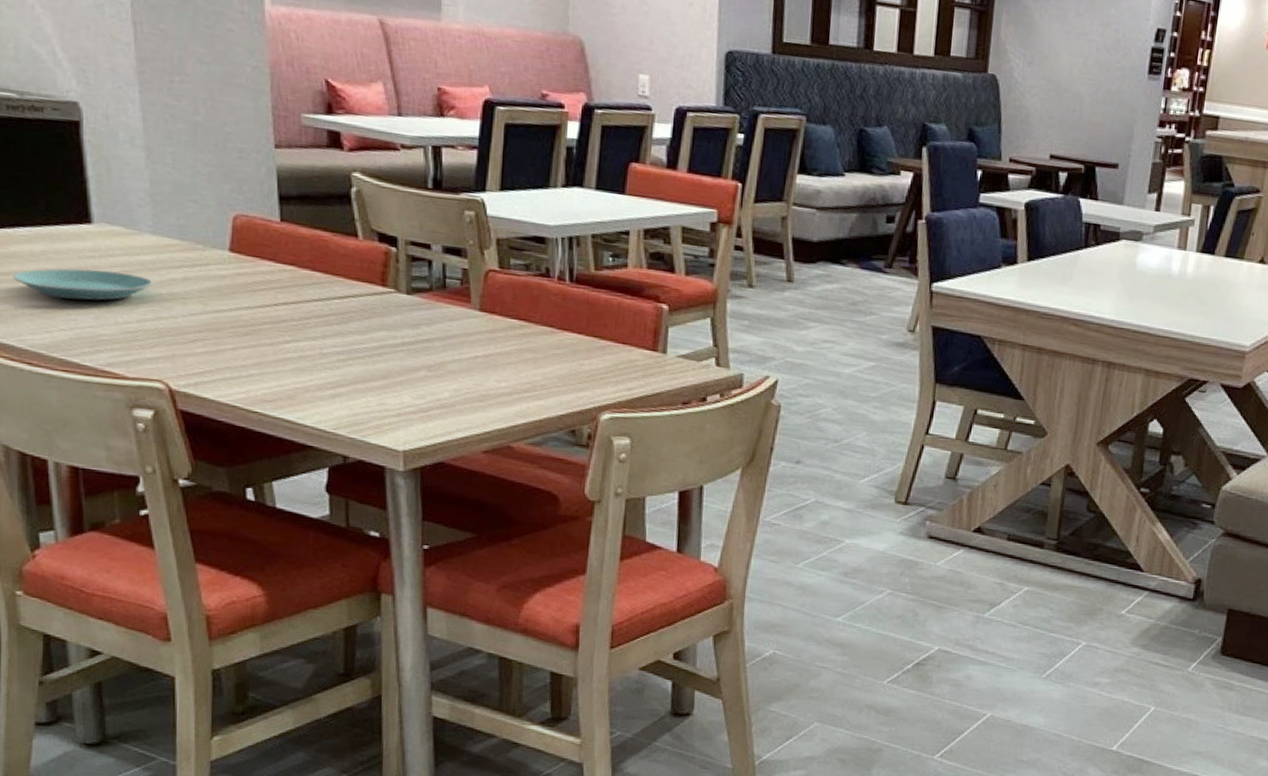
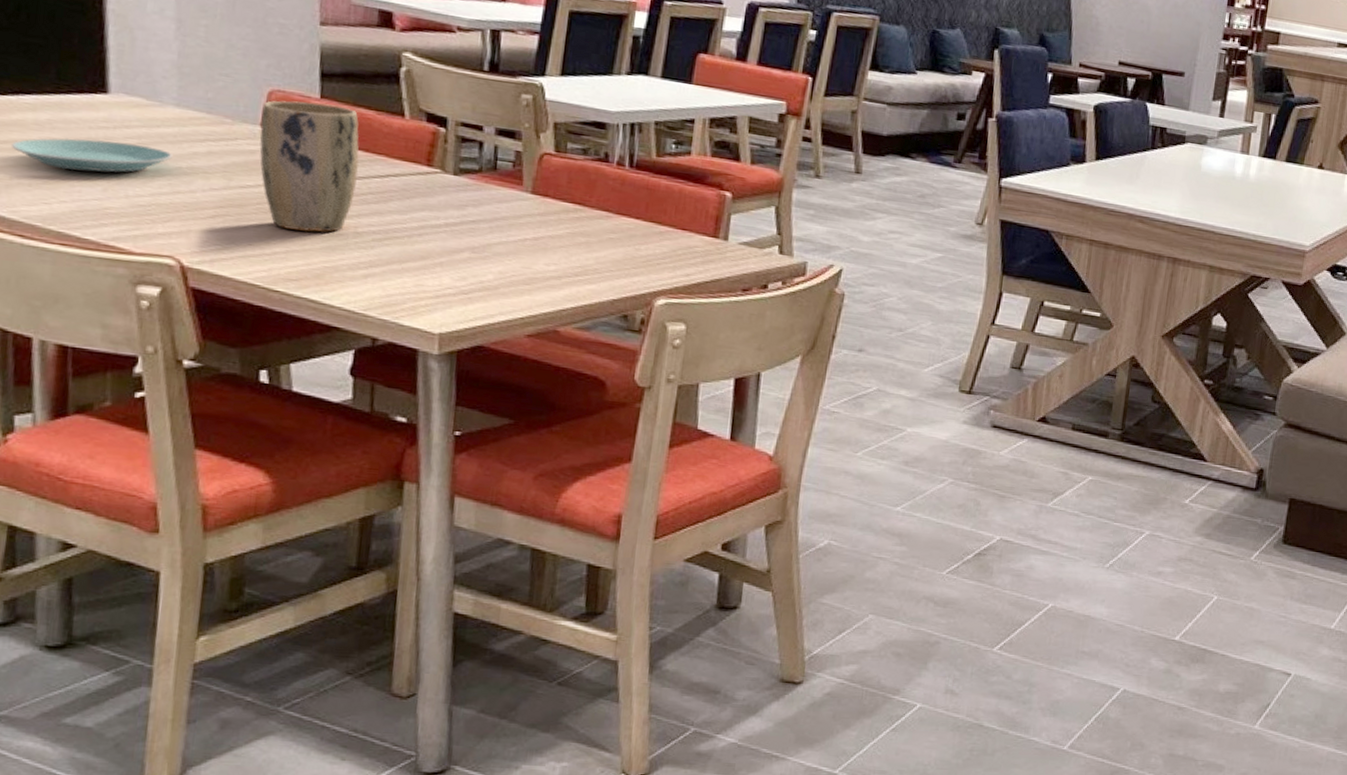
plant pot: none [227,225,320,354] -> present [259,100,360,232]

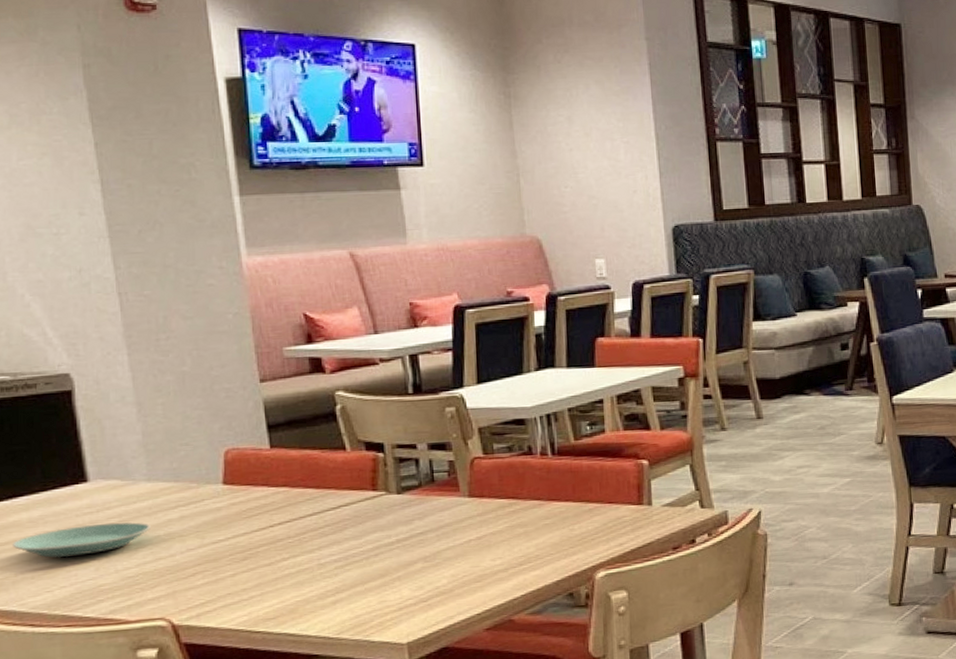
plant pot: present [259,100,360,232] -> none [221,452,314,573]

